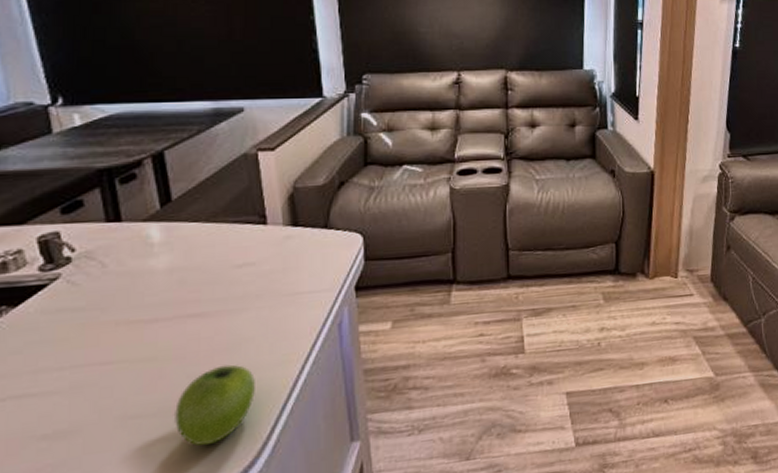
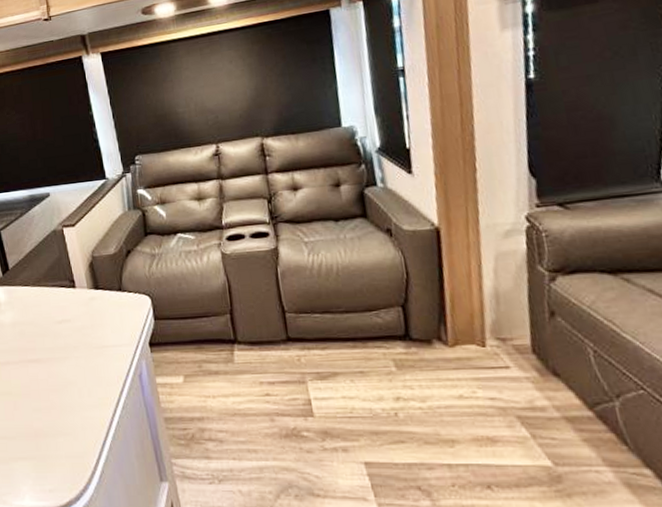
fruit: present [175,364,255,446] -> none [27,403,82,468]

